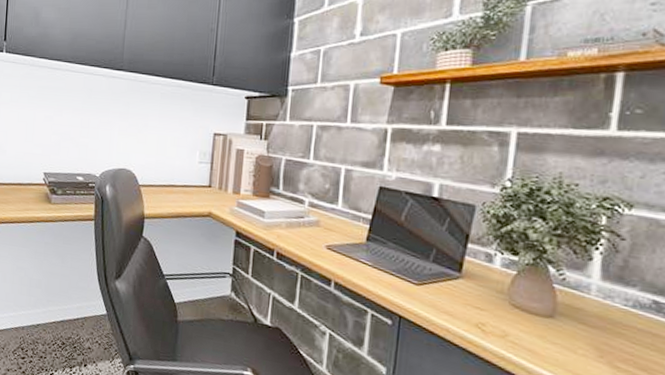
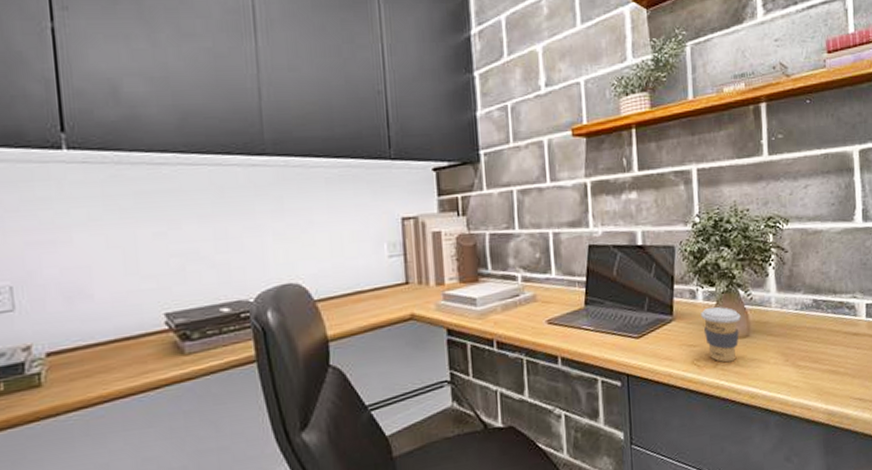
coffee cup: none [495,275,547,338] -> present [701,306,741,363]

